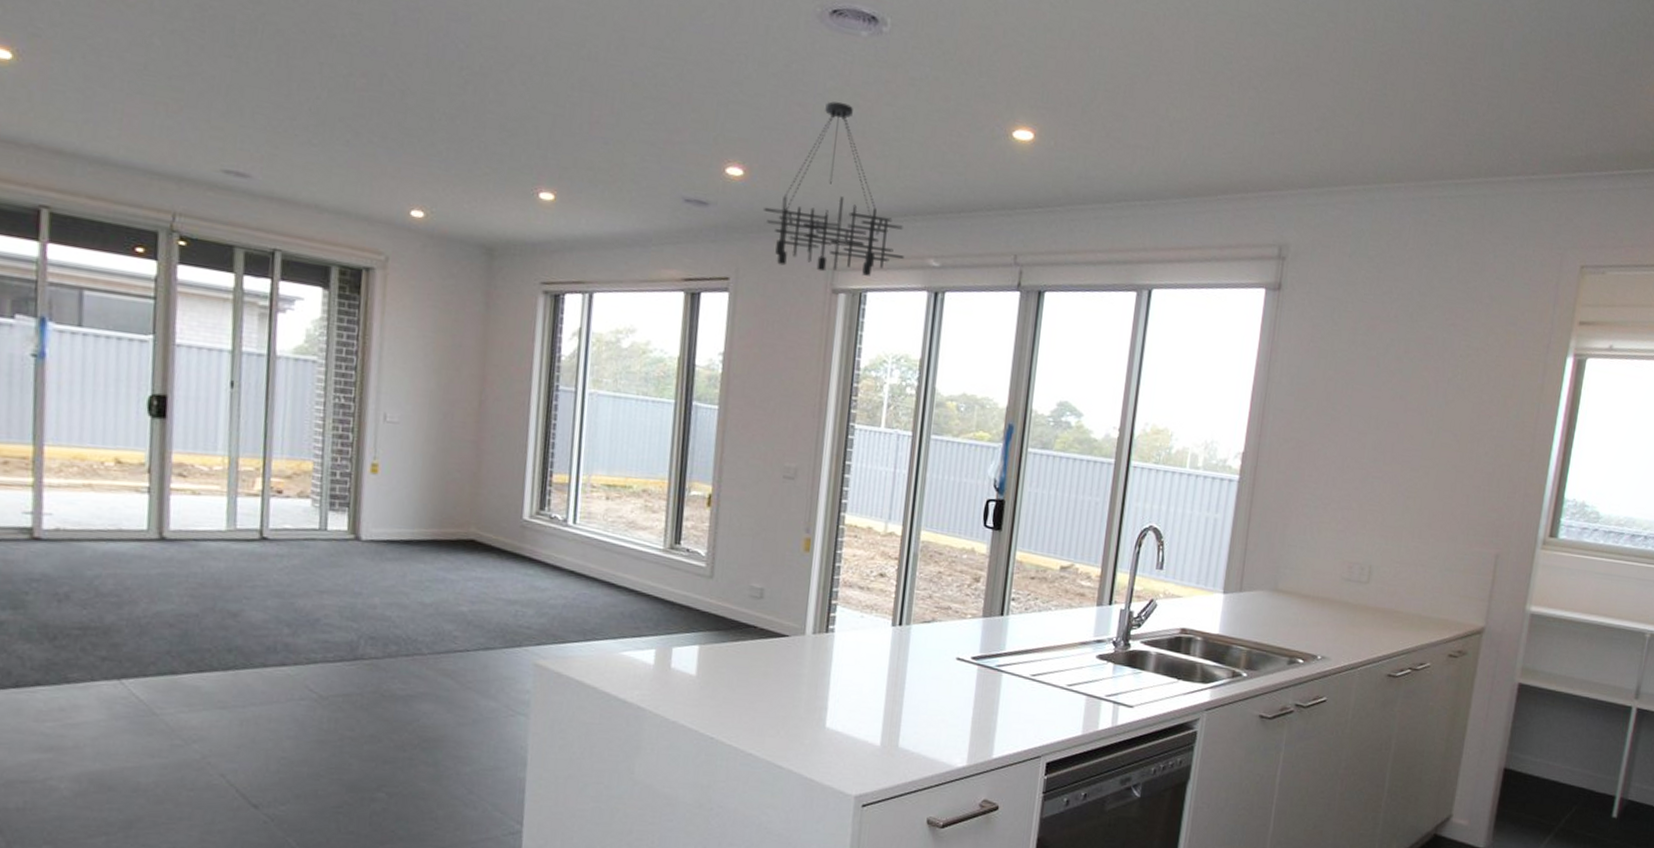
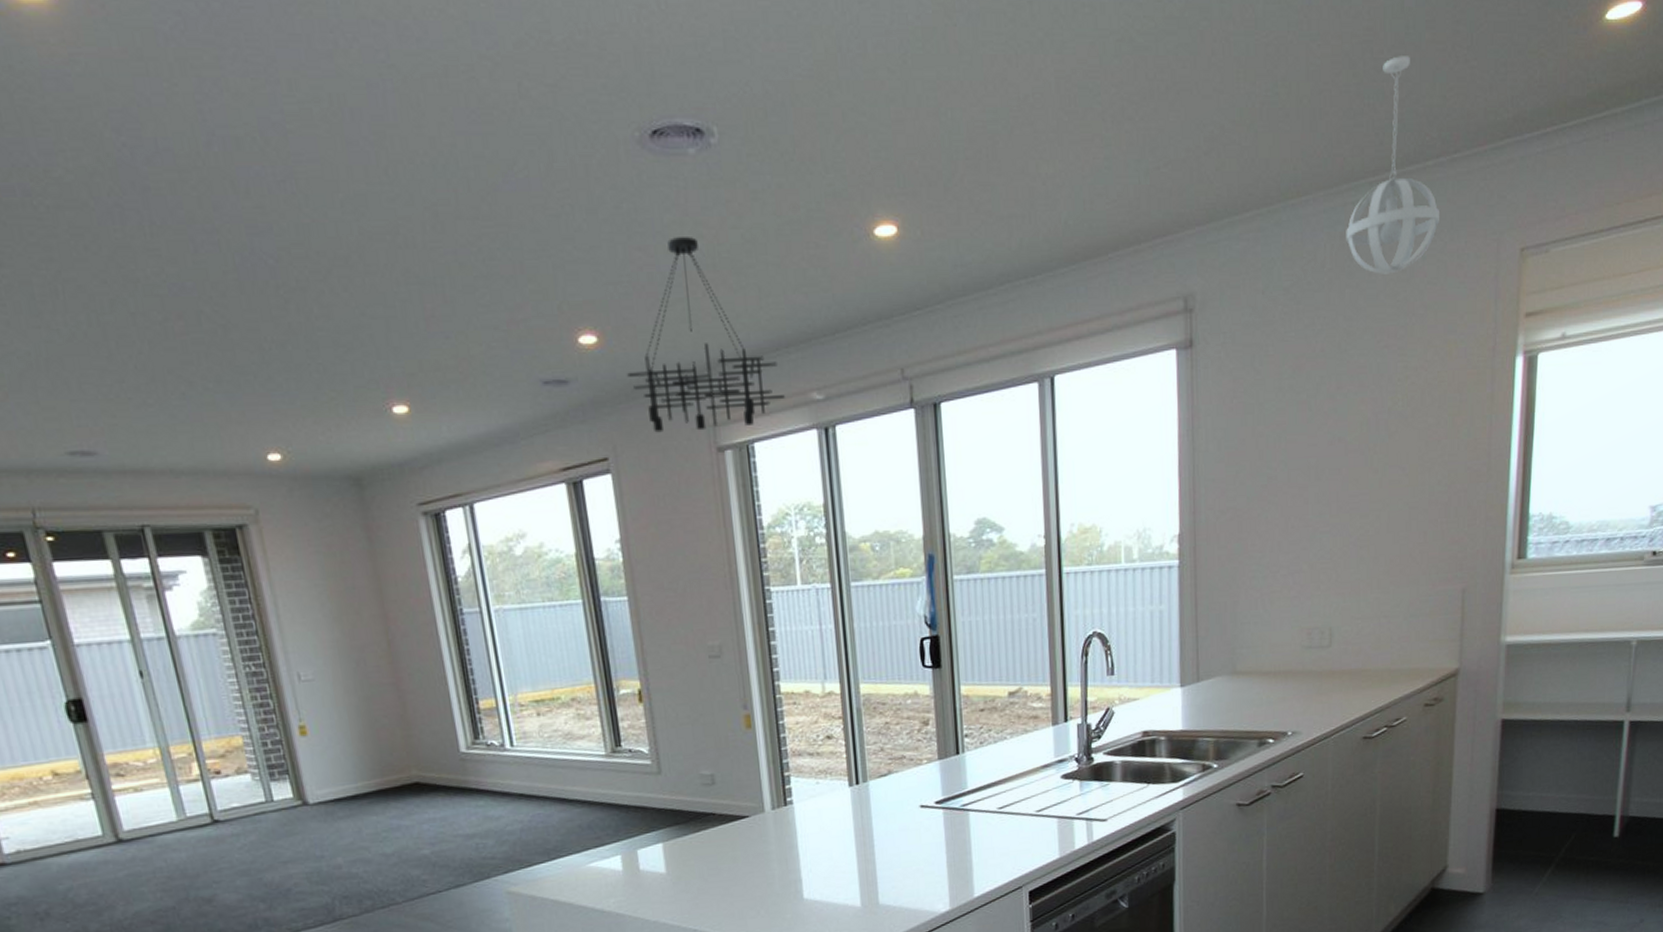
pendant light: none [1429,85,1515,264] -> present [1346,56,1441,274]

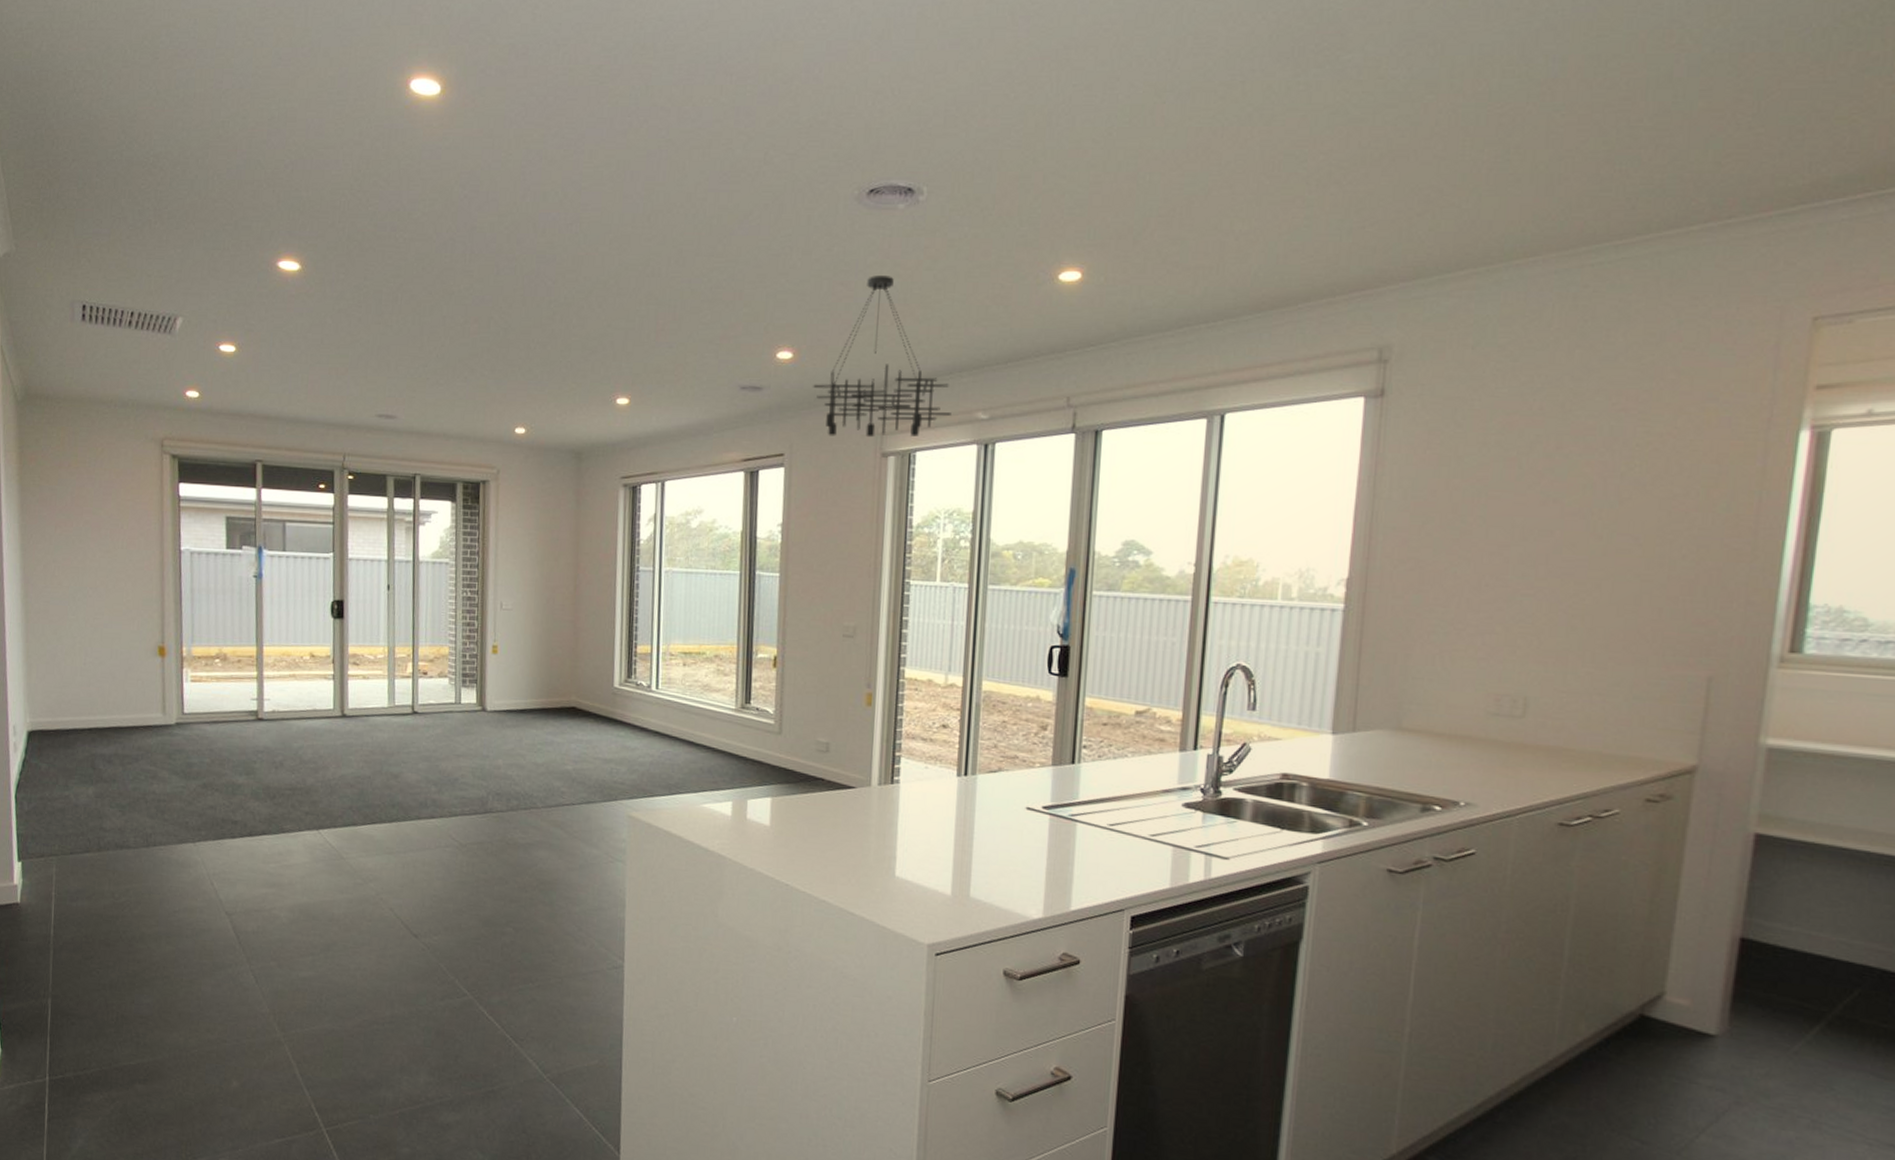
pendant light: present [1346,56,1441,274] -> none [1580,124,1706,337]

